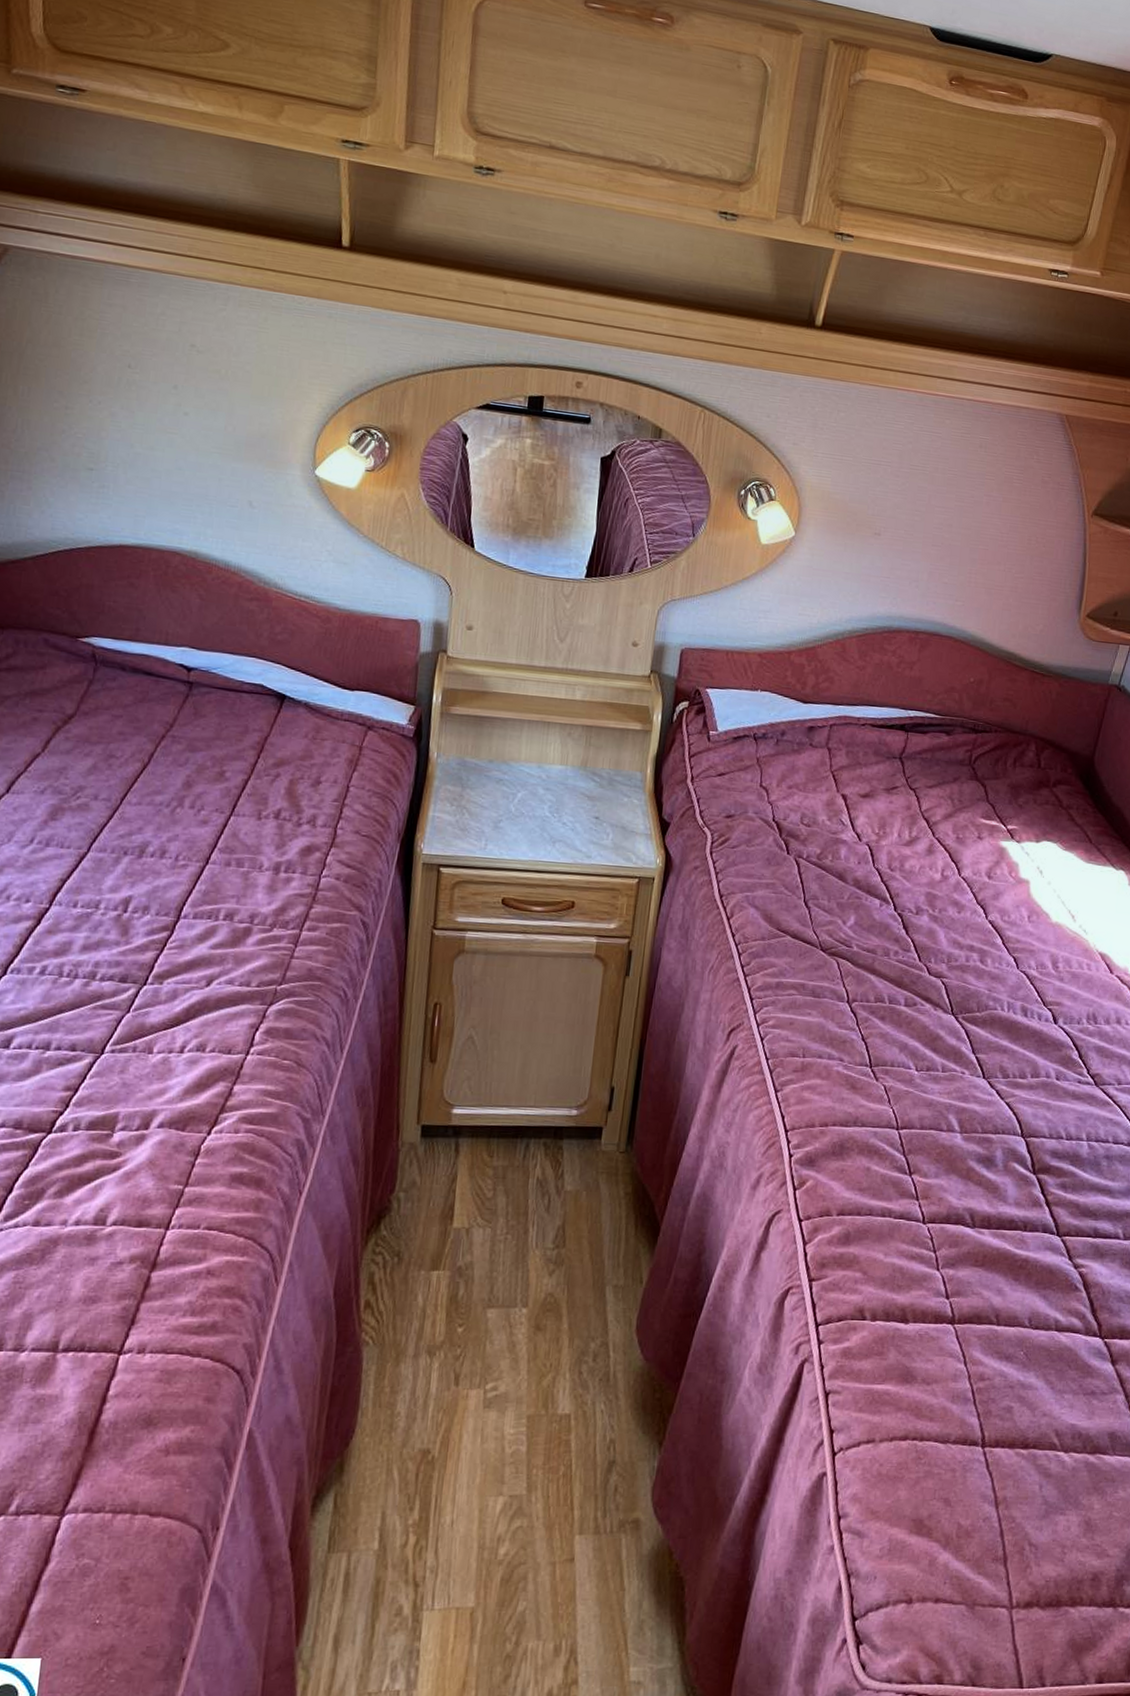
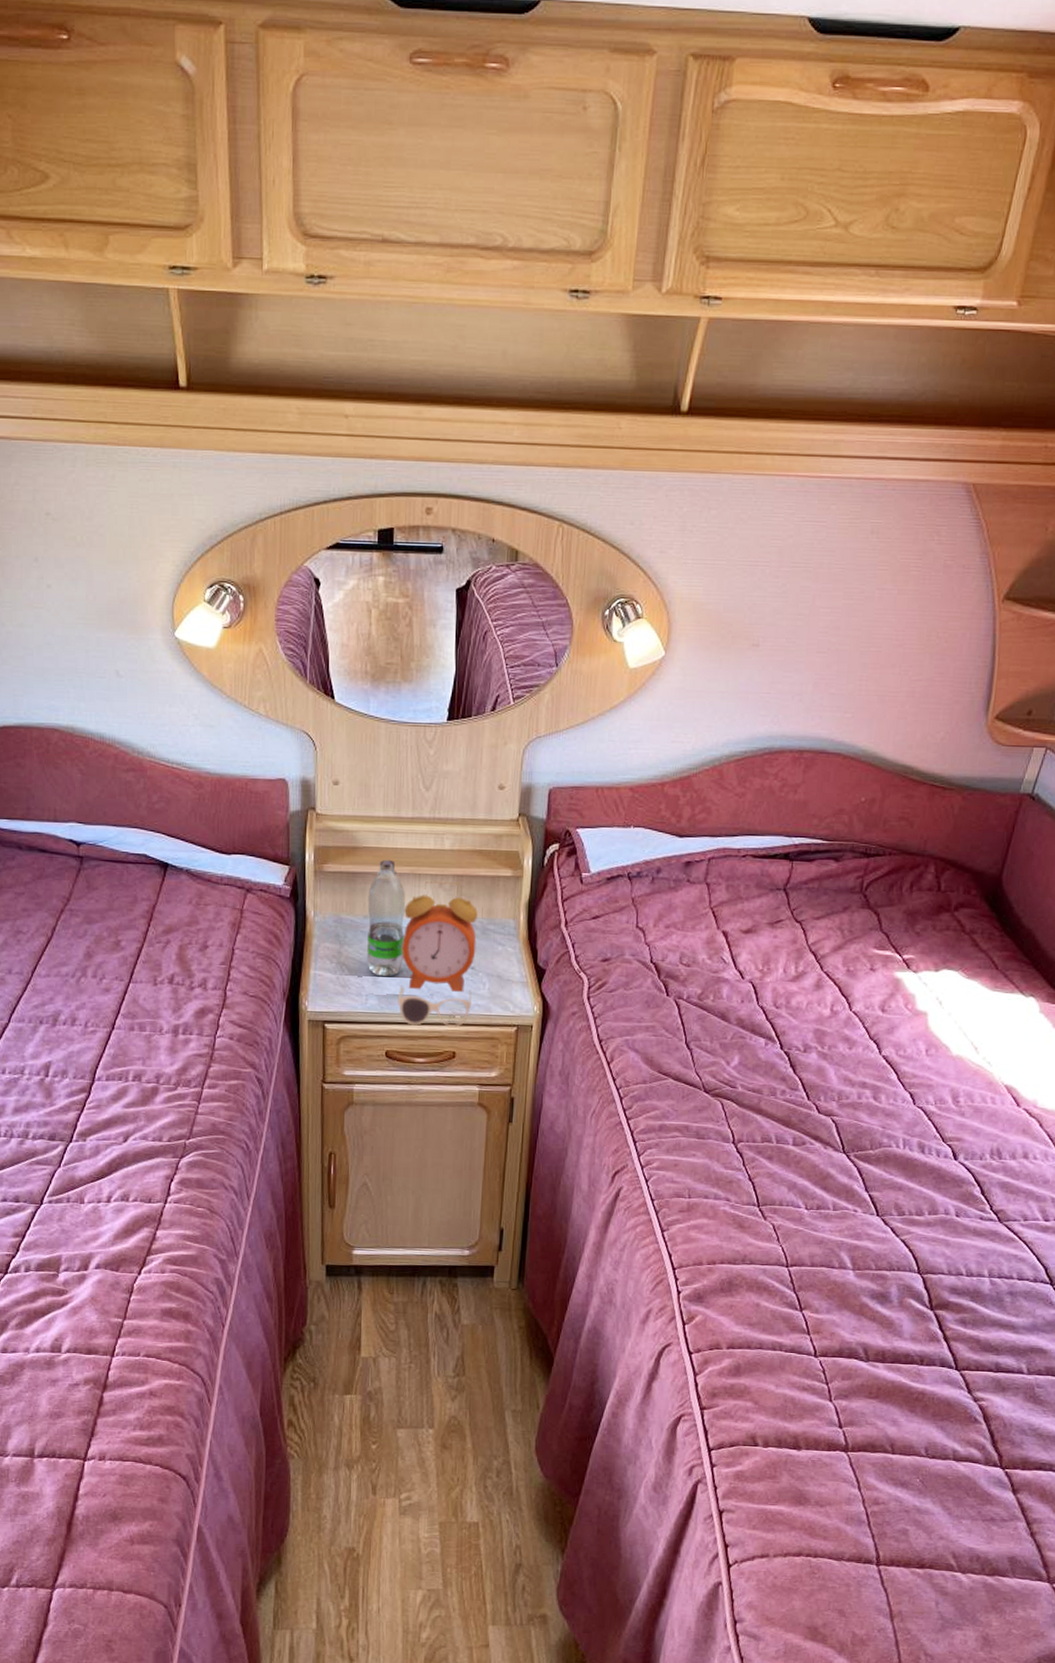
bottle: none [489,705,533,823] -> present [366,859,406,977]
spectacles: none [518,832,595,877] -> present [397,985,472,1027]
alarm clock: none [525,729,605,842] -> present [402,880,478,993]

